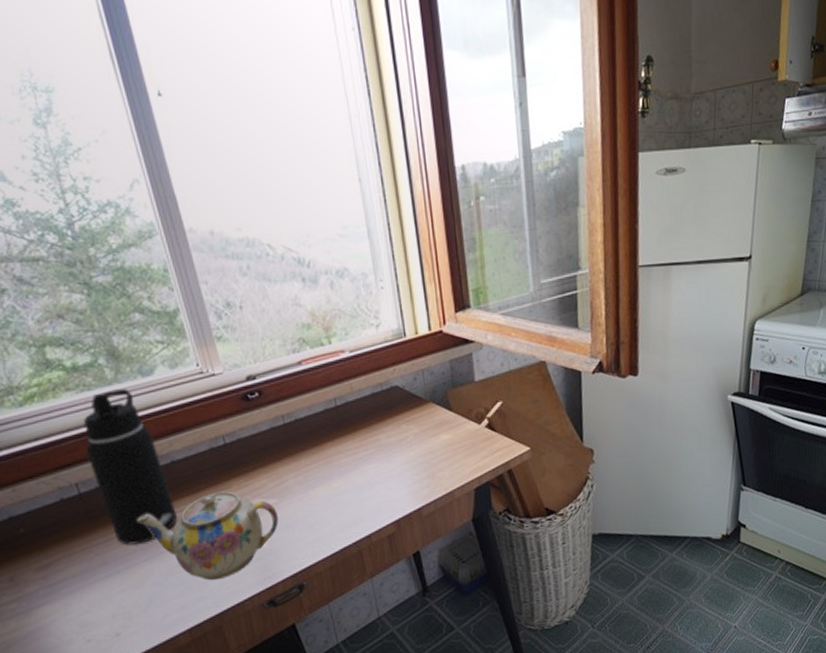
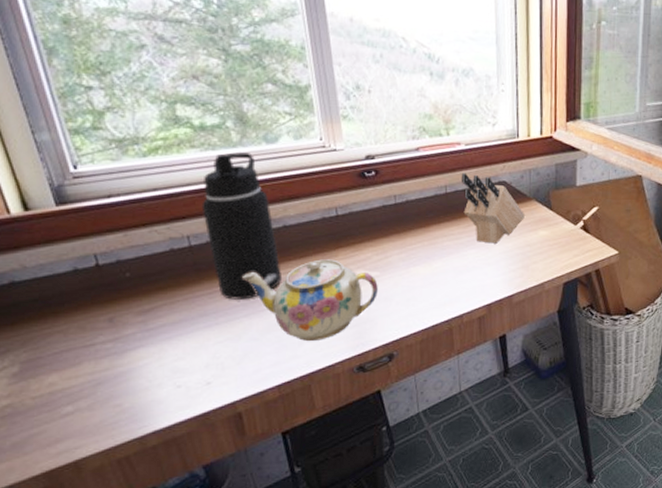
knife block: none [349,382,423,455] -> present [461,173,525,244]

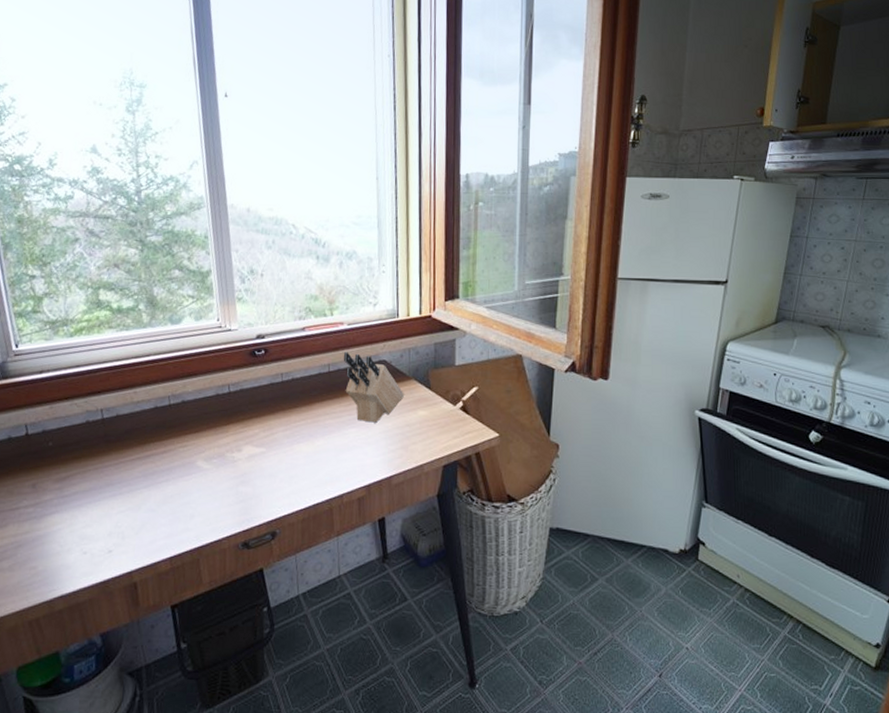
water bottle: present [201,151,281,300] -> none [114,331,178,471]
teapot: present [241,259,378,341] -> none [144,434,264,515]

